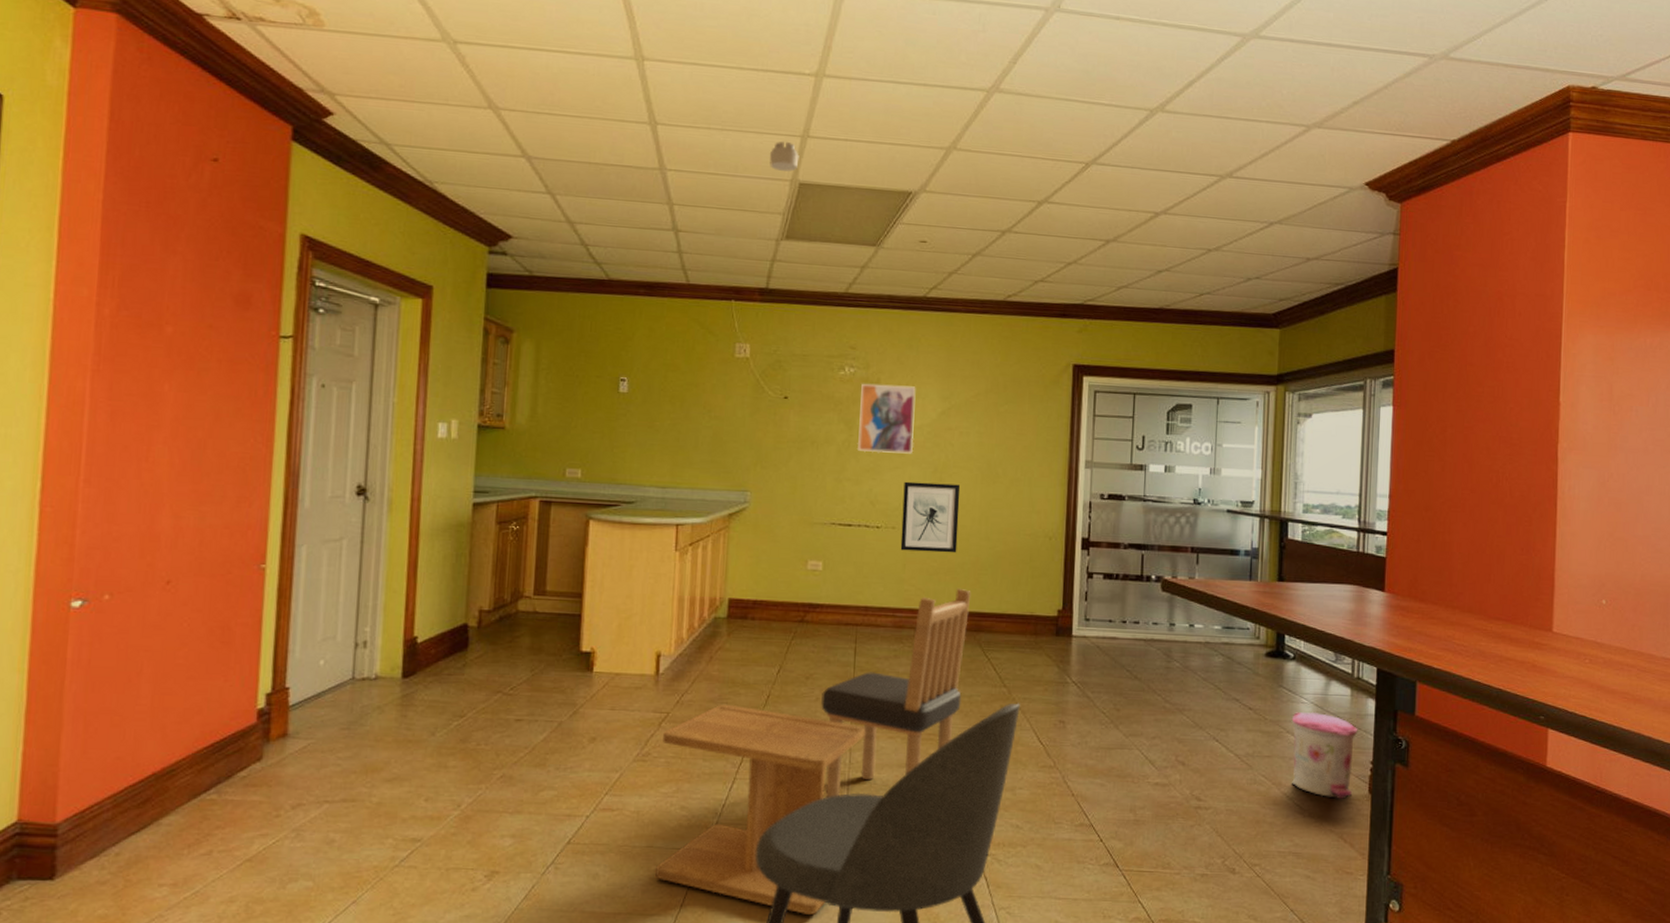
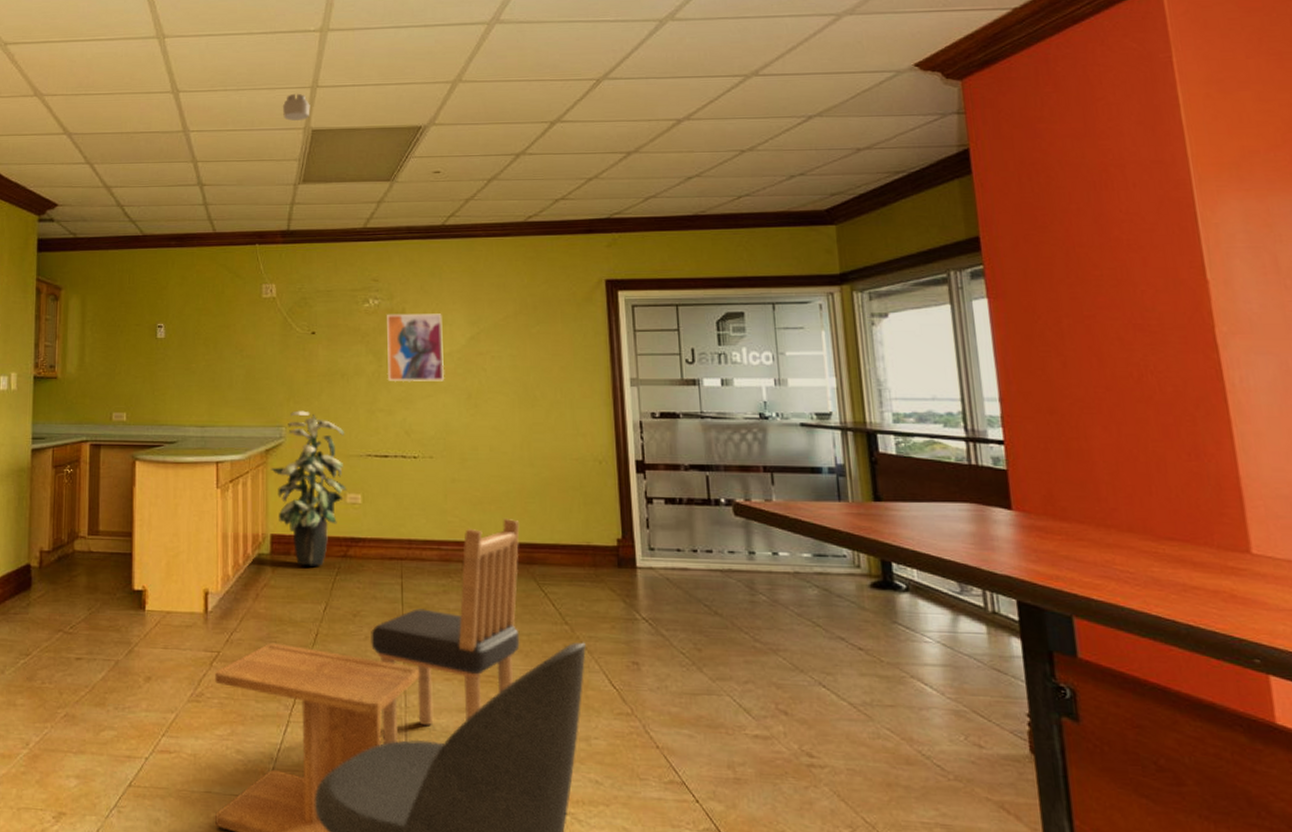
indoor plant: none [733,476,810,631] -> present [271,410,347,566]
wall art: present [900,481,960,553] -> none [438,409,500,482]
trash can: present [1291,711,1358,800] -> none [914,652,1008,761]

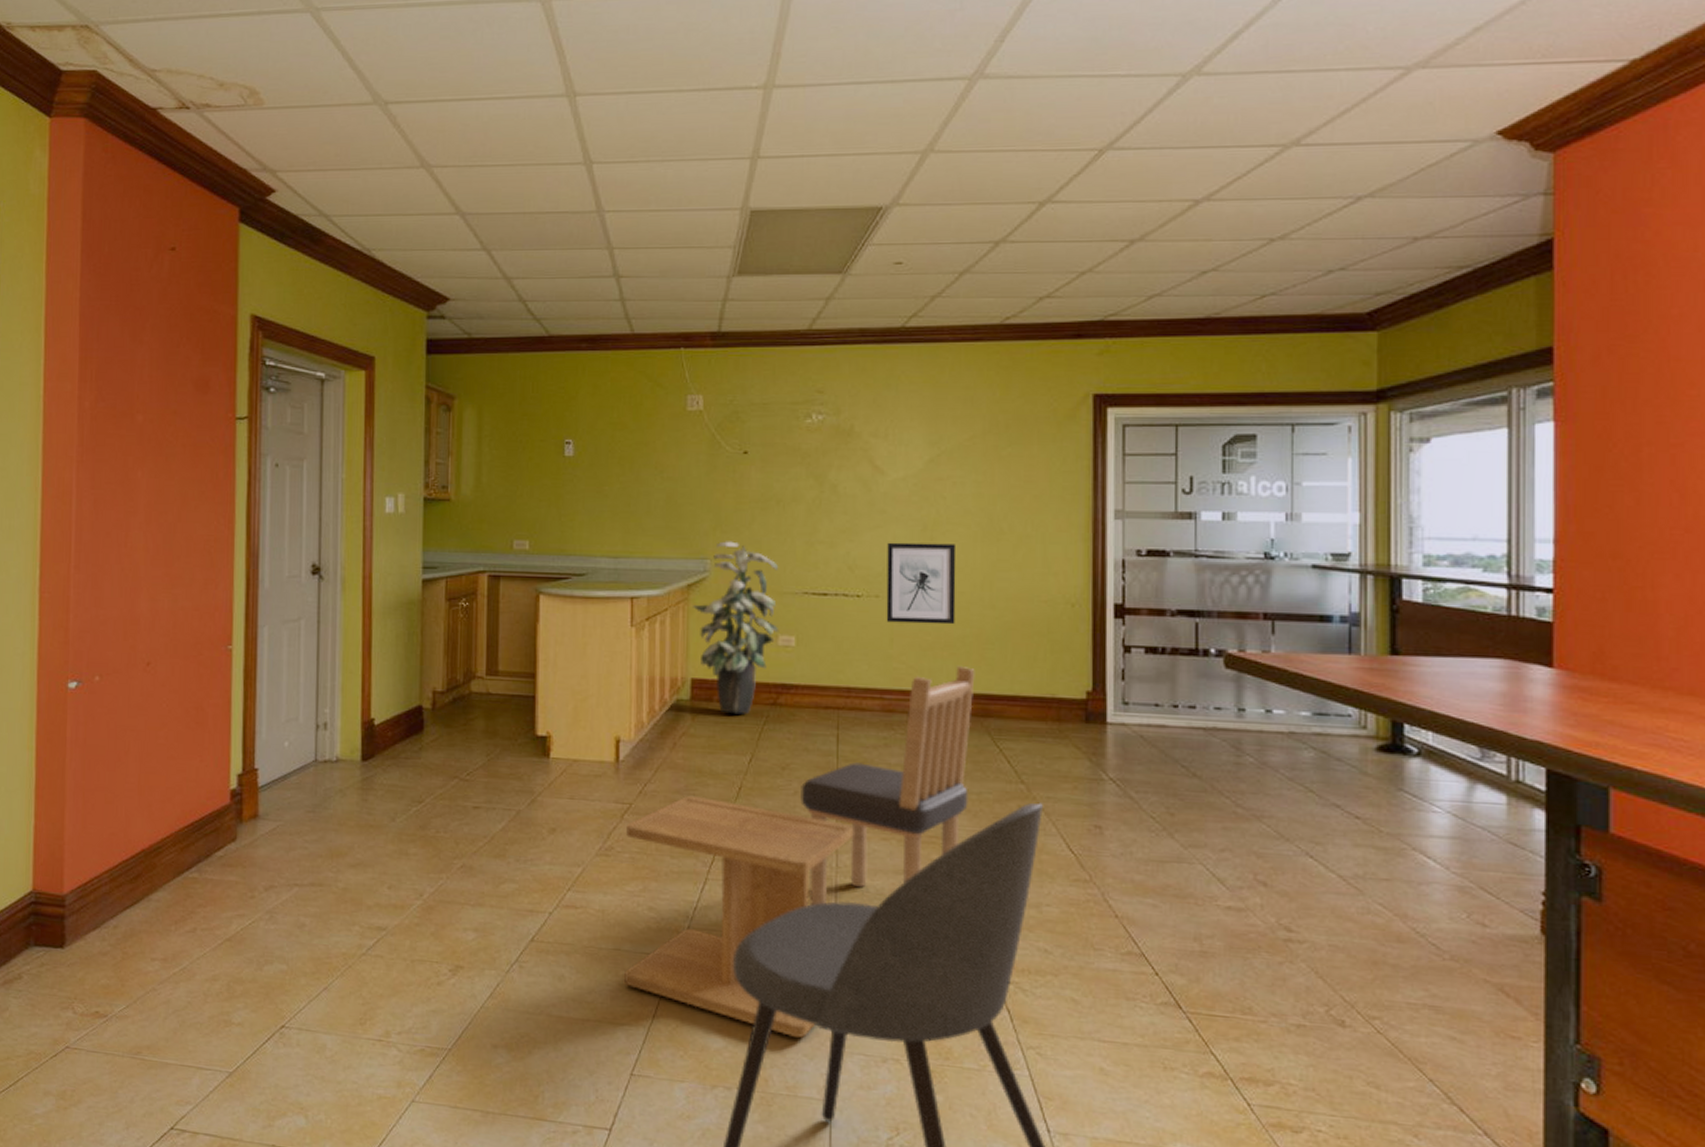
smoke detector: present [282,93,310,121] -> none [715,165,749,199]
wall art: present [387,313,445,382] -> none [829,431,898,511]
wall art: none [438,409,500,482] -> present [886,542,957,625]

